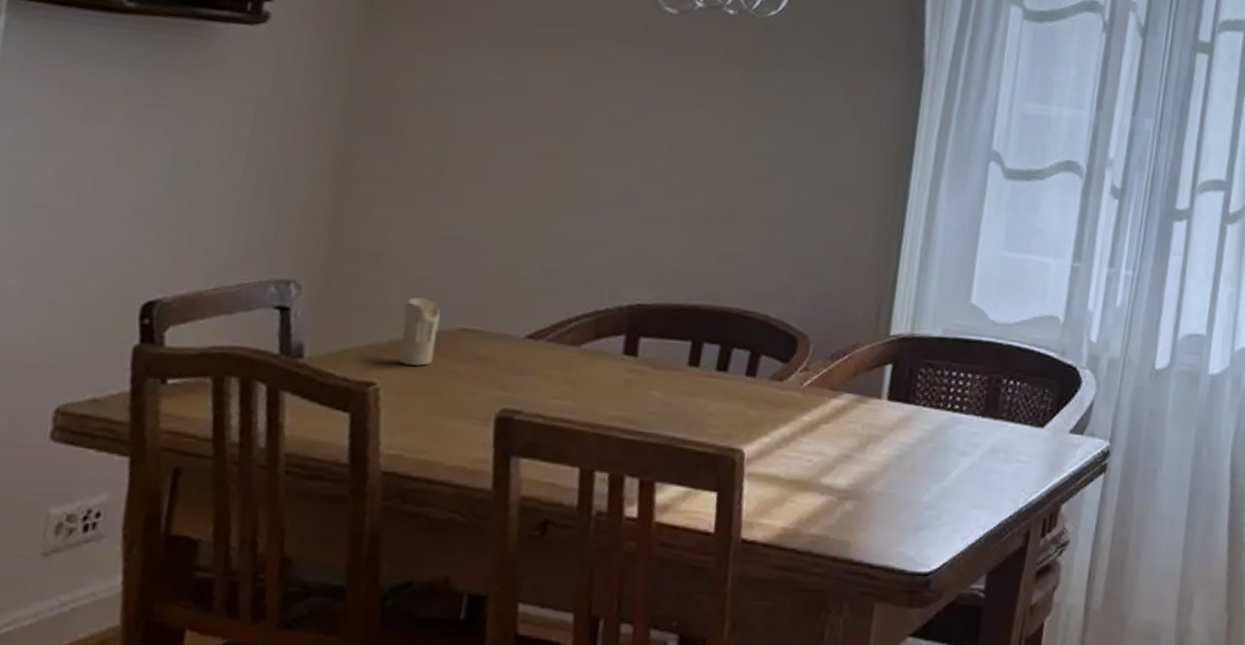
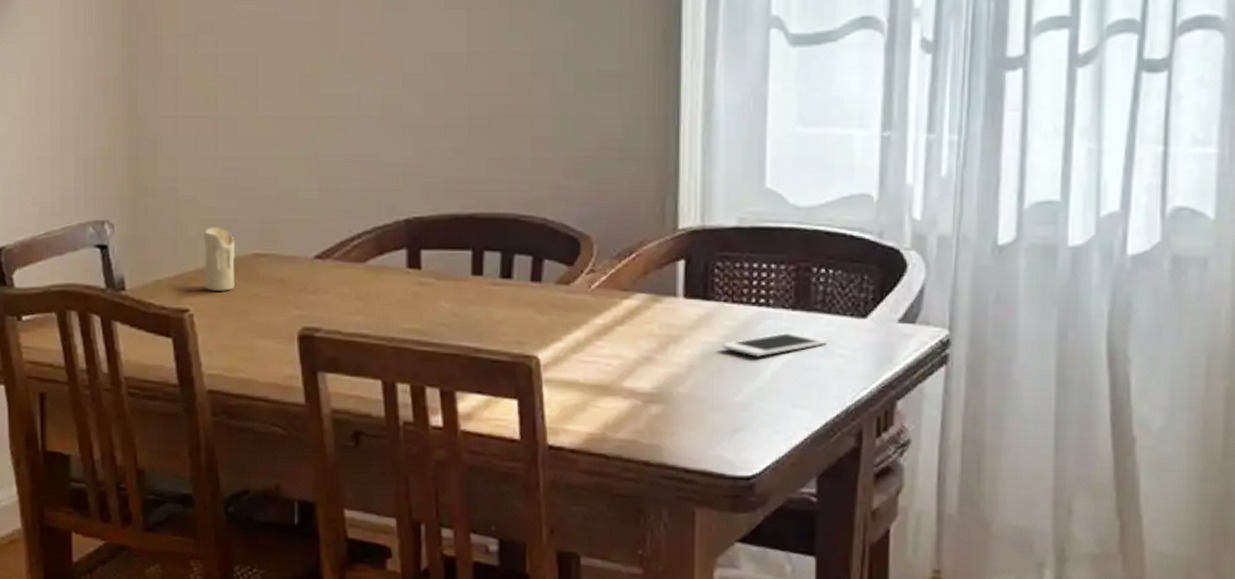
cell phone: none [916,437,1009,459] -> present [721,332,828,357]

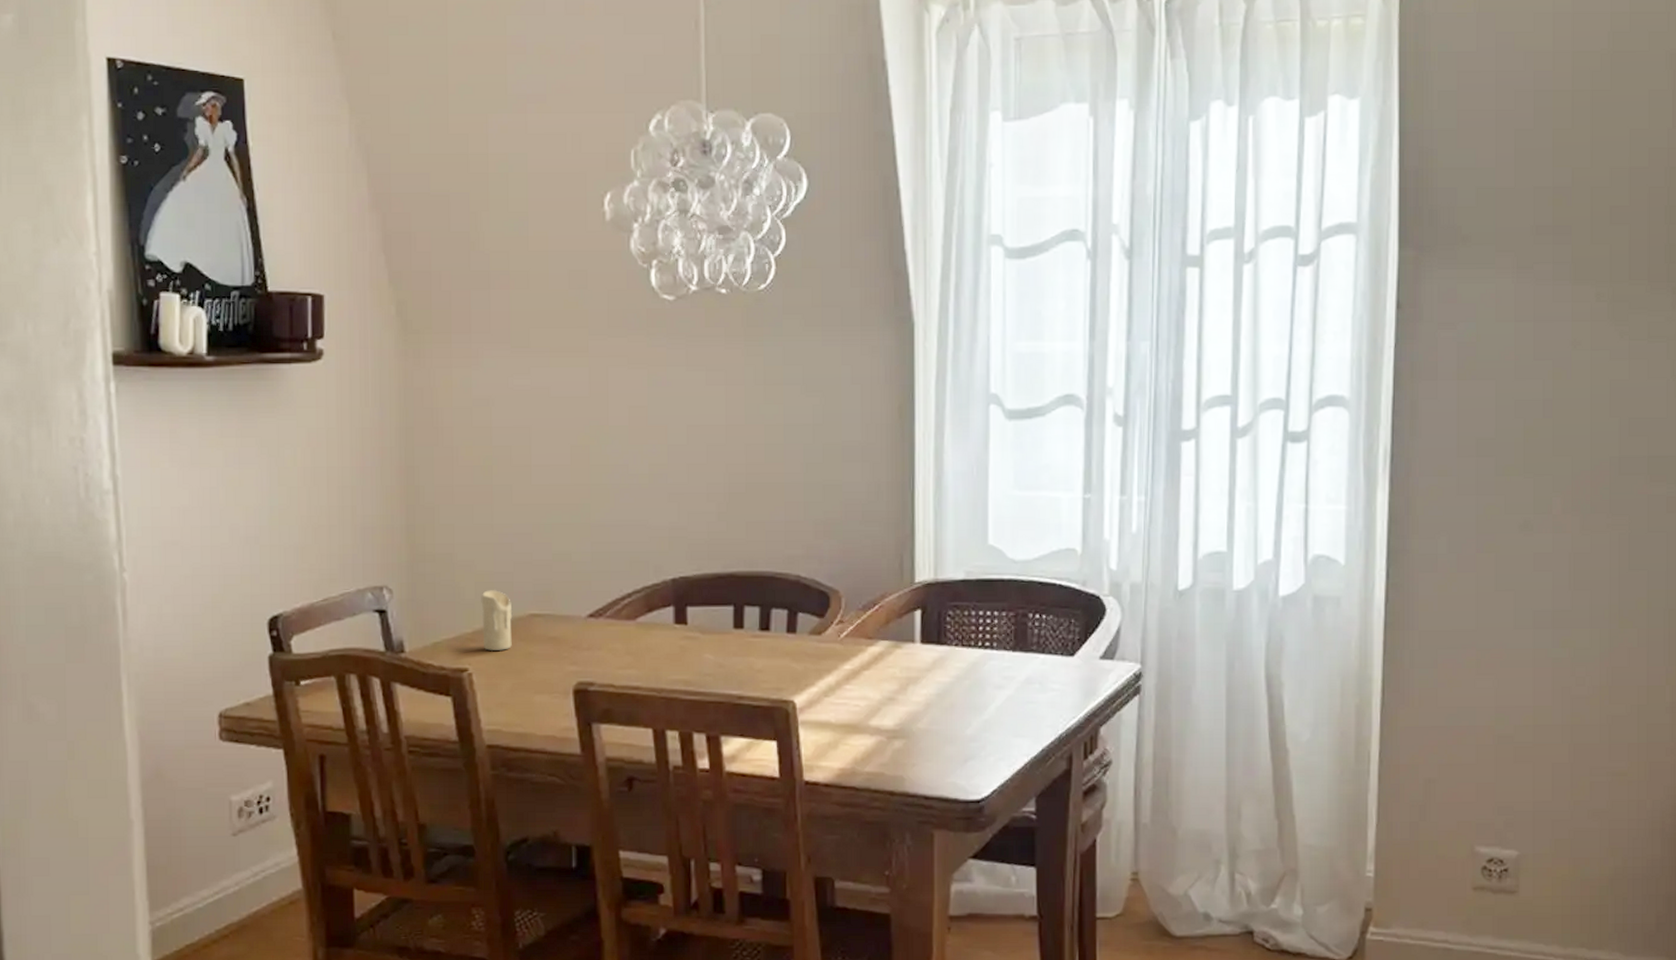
cell phone: present [721,332,828,357] -> none [953,670,1042,694]

